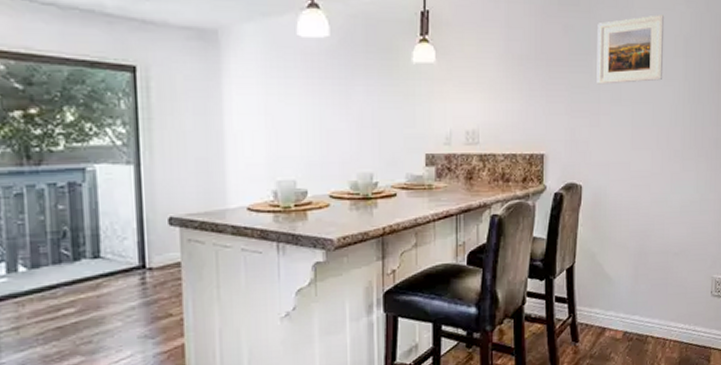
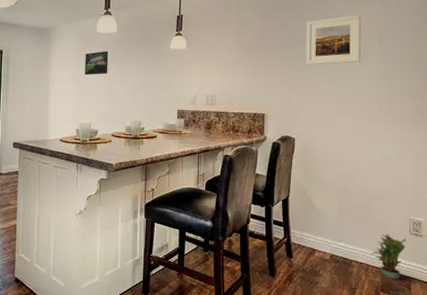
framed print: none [280,66,319,106] -> present [85,51,108,76]
potted plant: none [669,299,707,353] -> present [372,234,406,280]

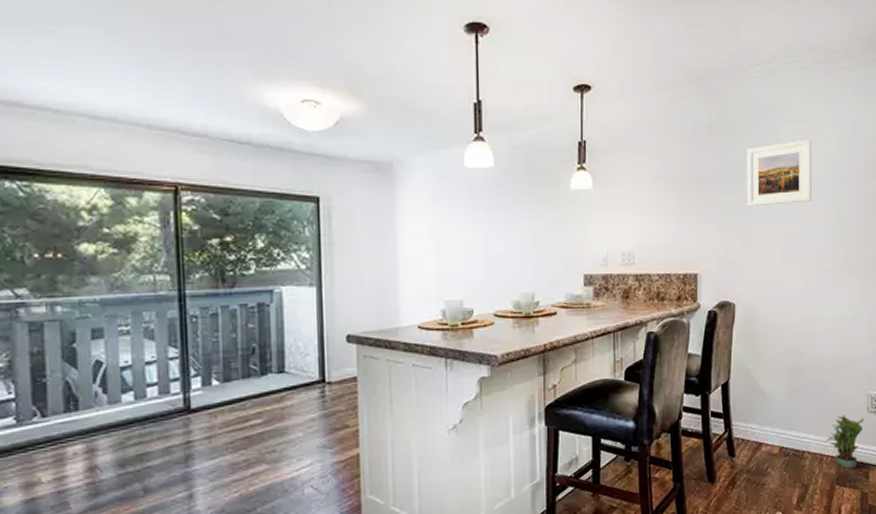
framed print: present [85,51,108,76] -> none [449,194,484,231]

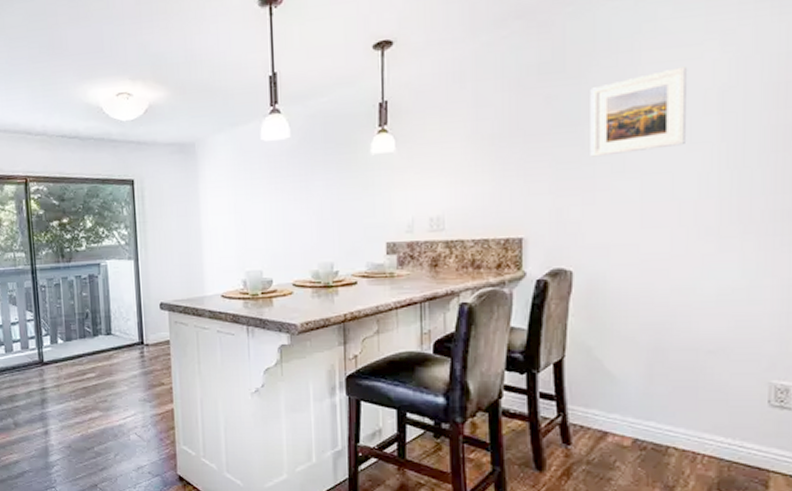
potted plant: present [826,415,863,469] -> none [702,407,762,473]

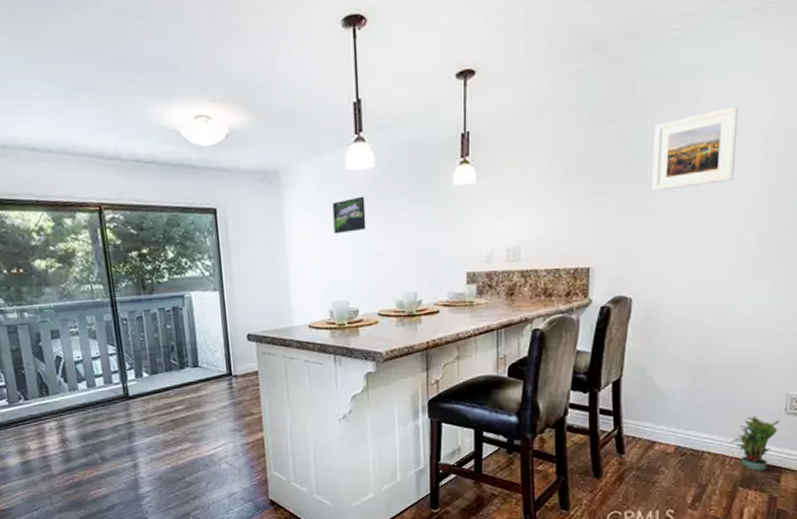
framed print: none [247,166,281,204] -> present [332,196,366,235]
potted plant: none [702,407,762,473] -> present [731,416,779,471]

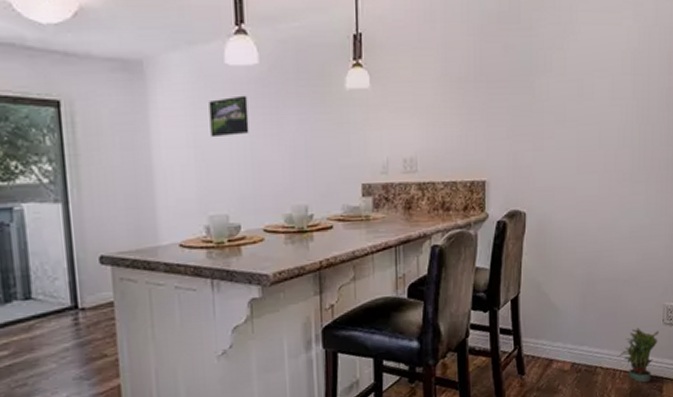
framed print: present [652,106,740,191] -> none [539,30,611,106]

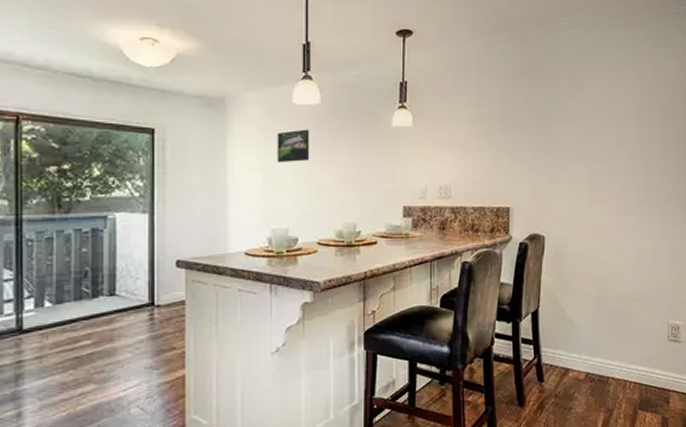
potted plant: present [619,328,659,383] -> none [629,343,664,394]

